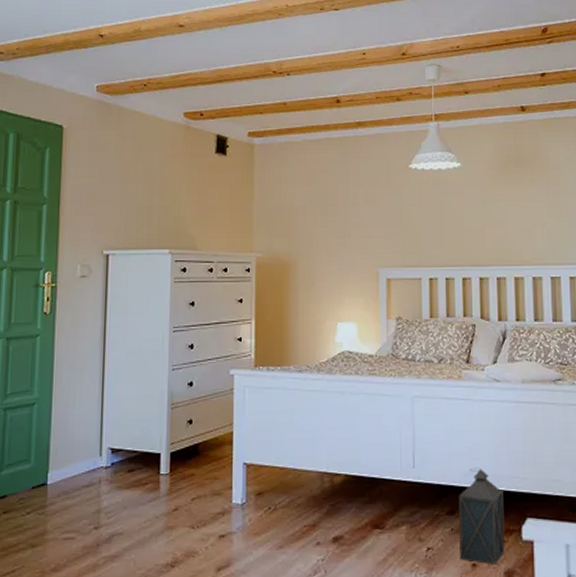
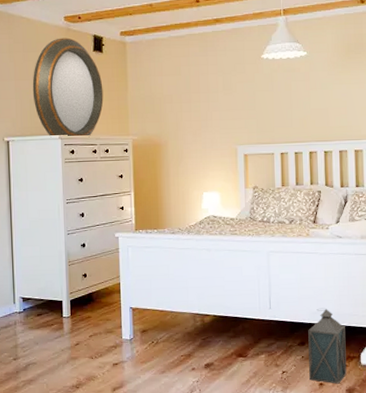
home mirror: none [141,136,225,253] -> present [32,37,104,138]

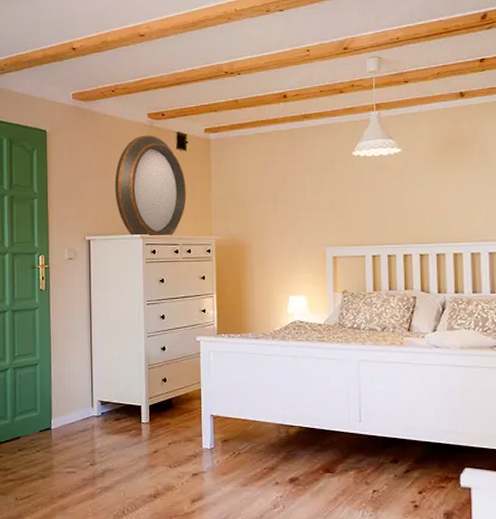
lantern: present [308,308,347,384] -> none [402,423,444,507]

